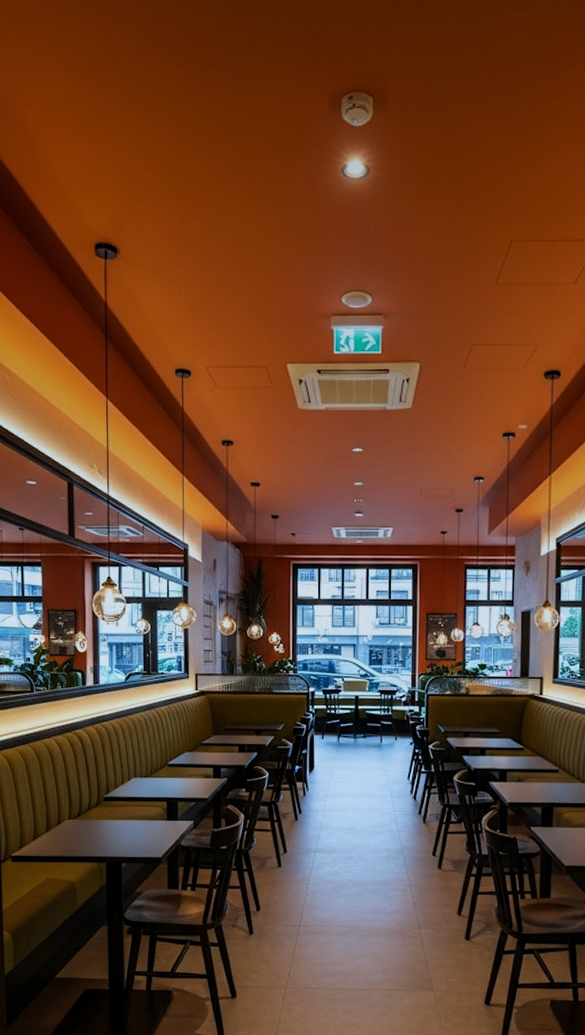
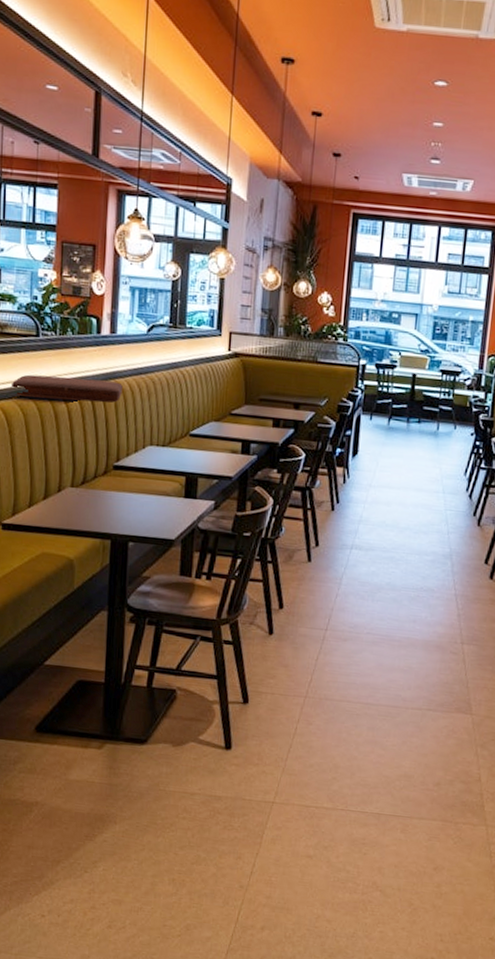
cushion: none [11,724,108,745] -> present [10,374,123,404]

